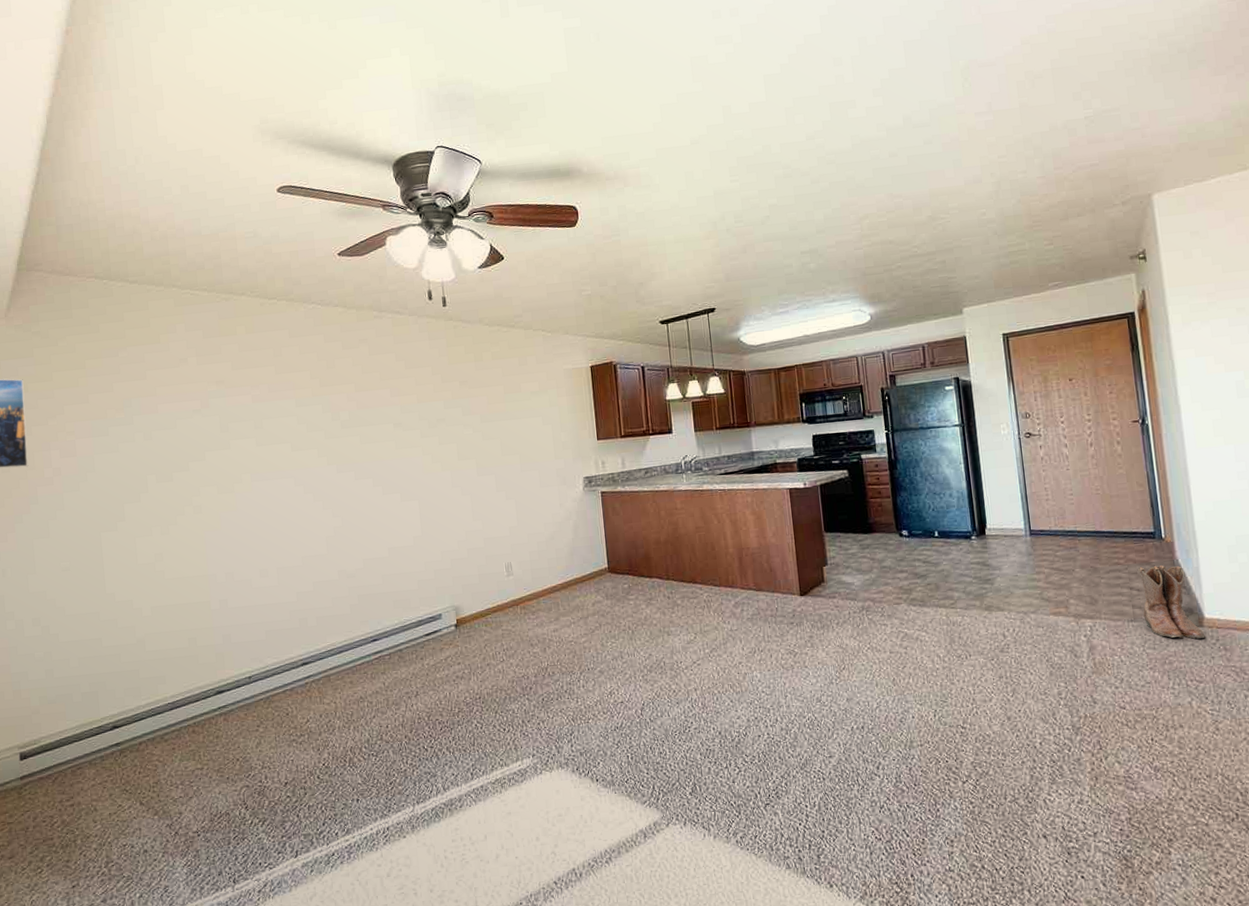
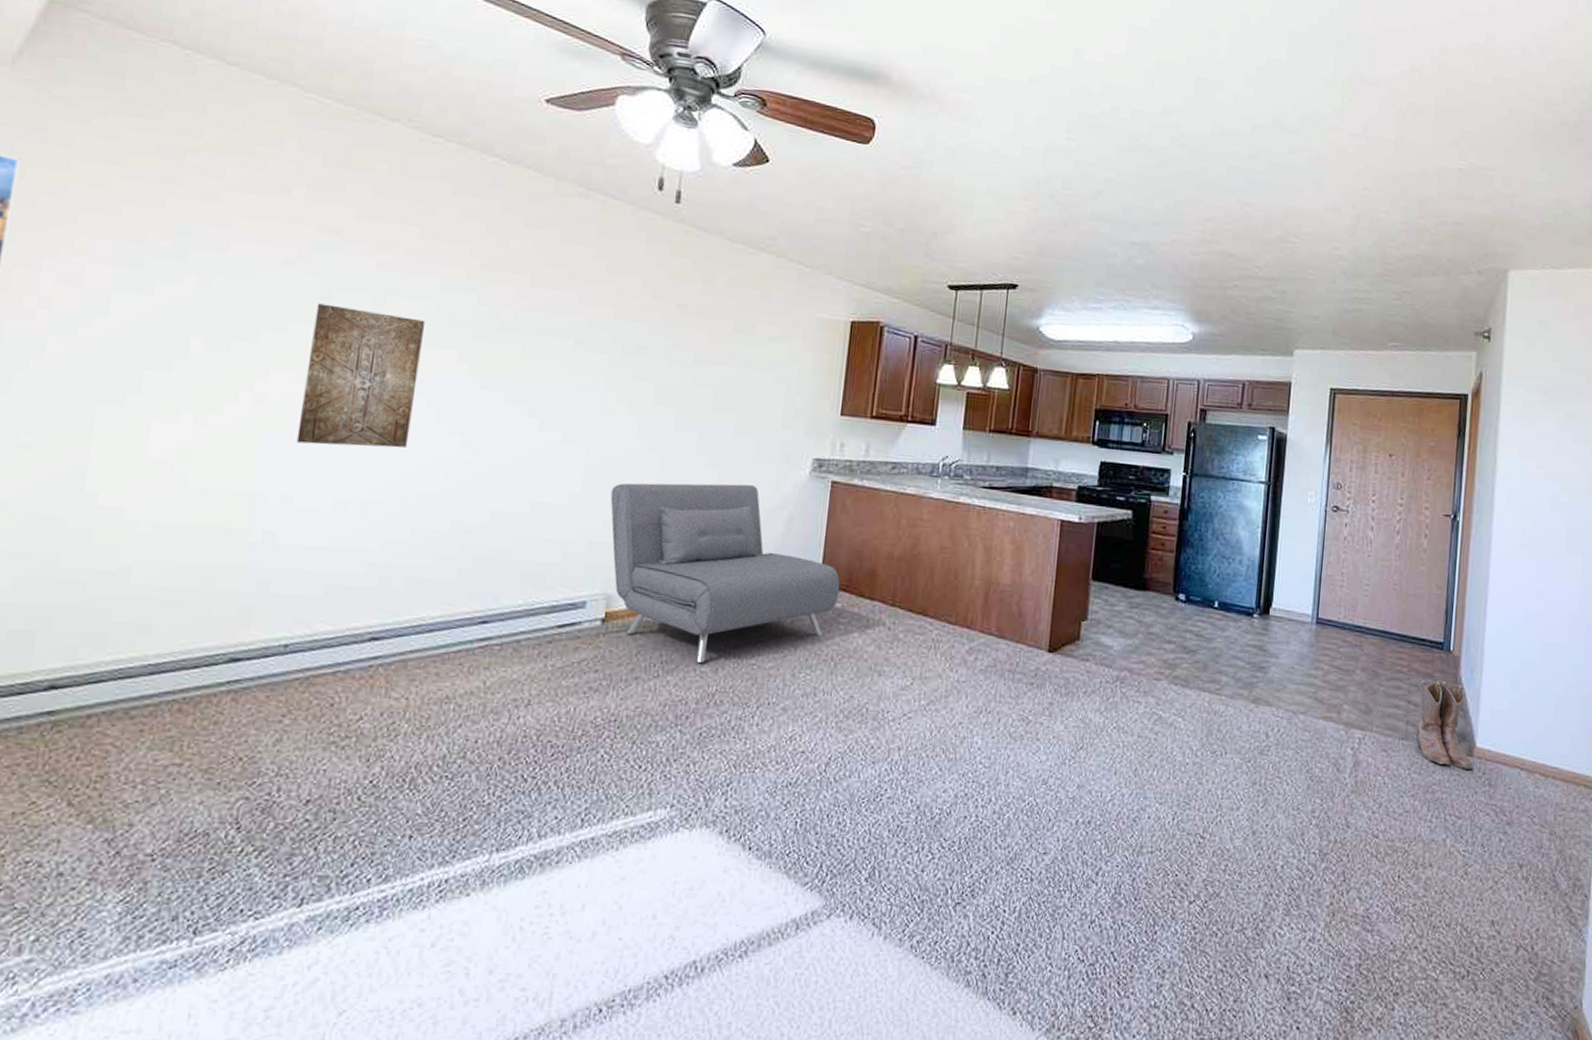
wall art: none [220,432,298,535] -> present [296,303,426,448]
sofa: none [442,506,625,647] -> present [610,483,840,664]

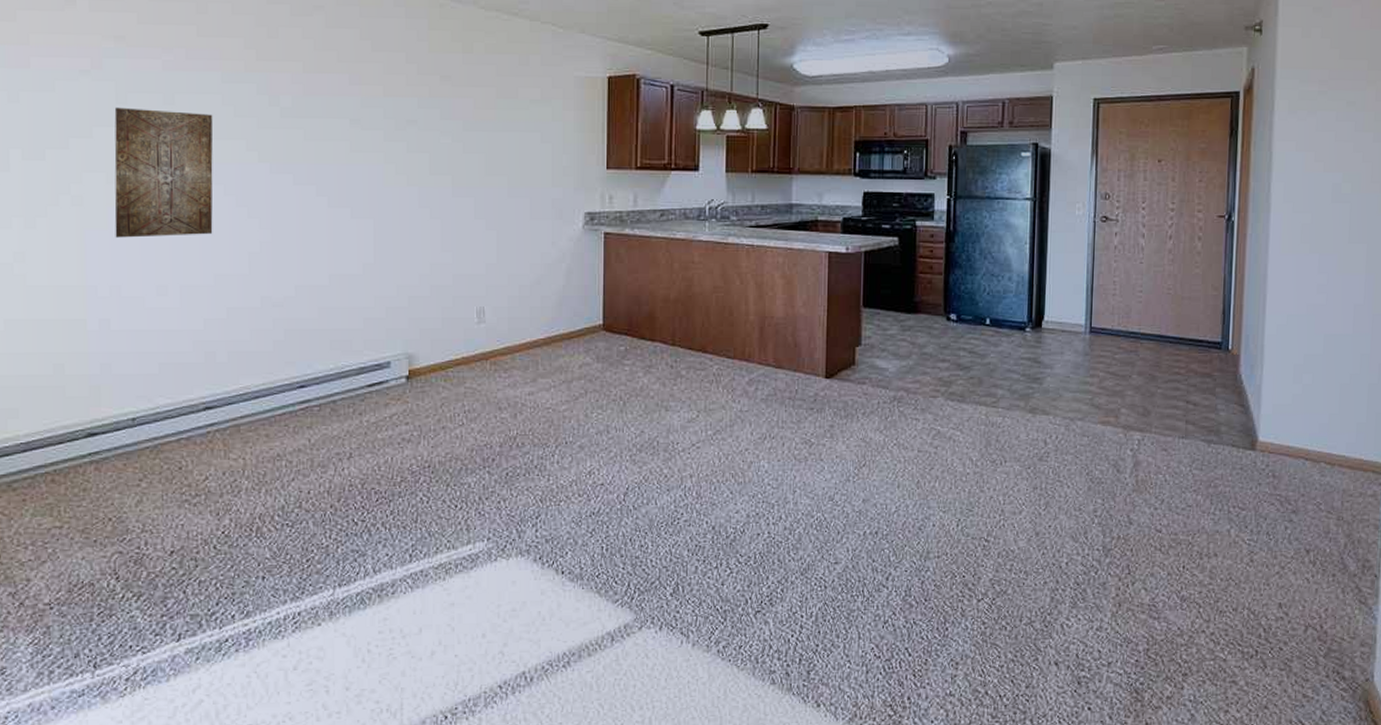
sofa: present [610,483,840,664] -> none [400,243,622,411]
boots: present [1415,679,1473,769] -> none [1196,379,1256,463]

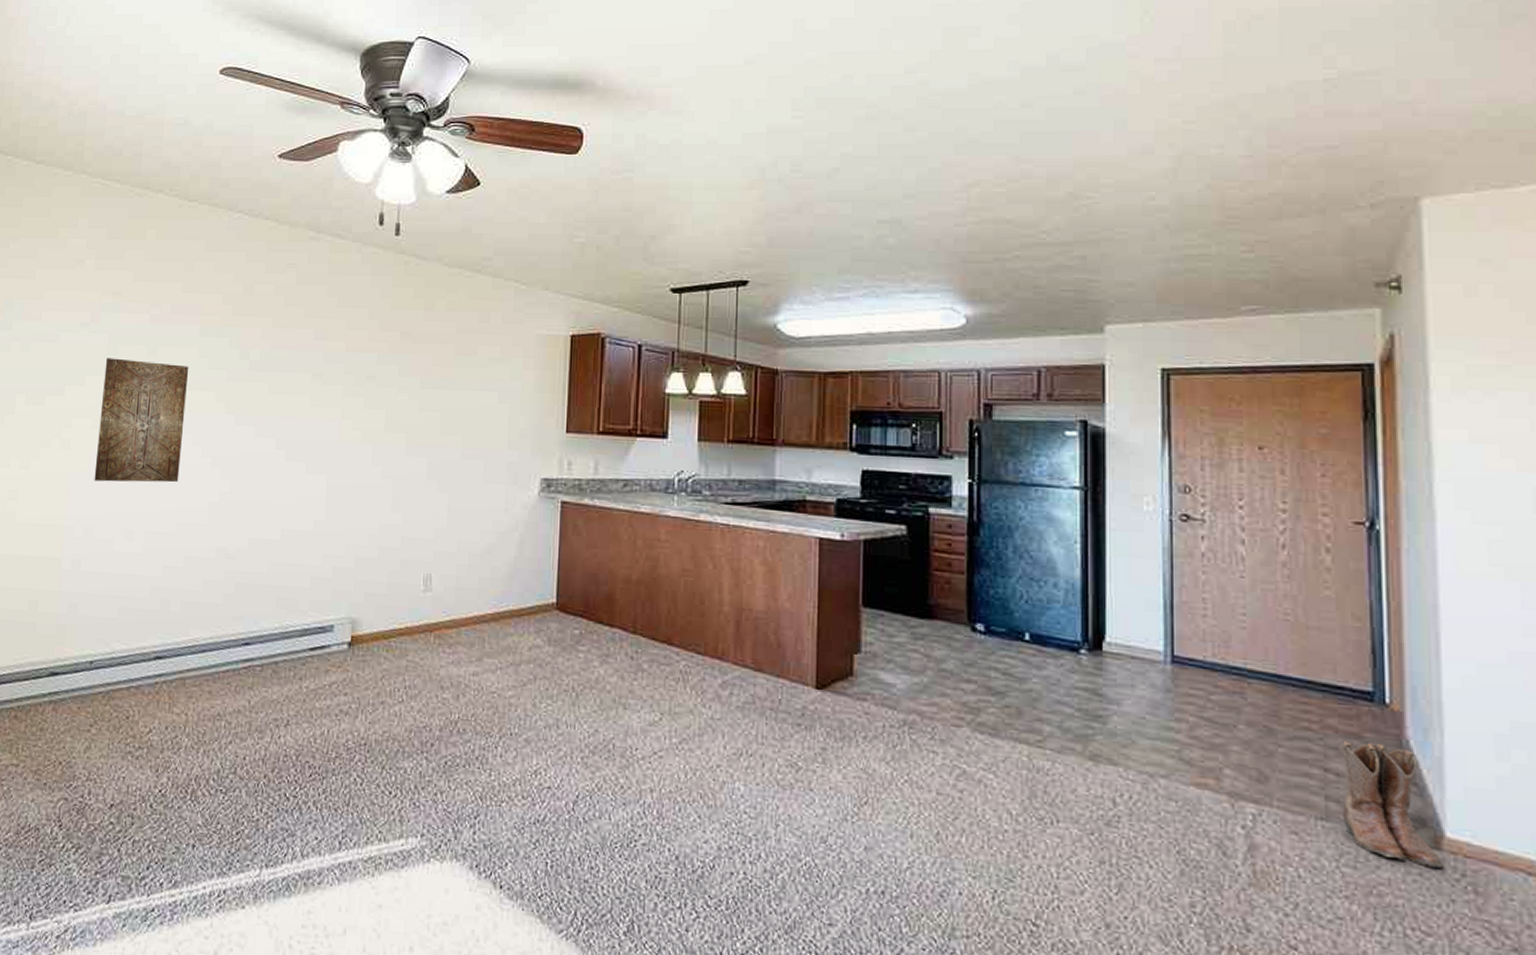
boots: none [1196,379,1256,463] -> present [1340,740,1443,868]

